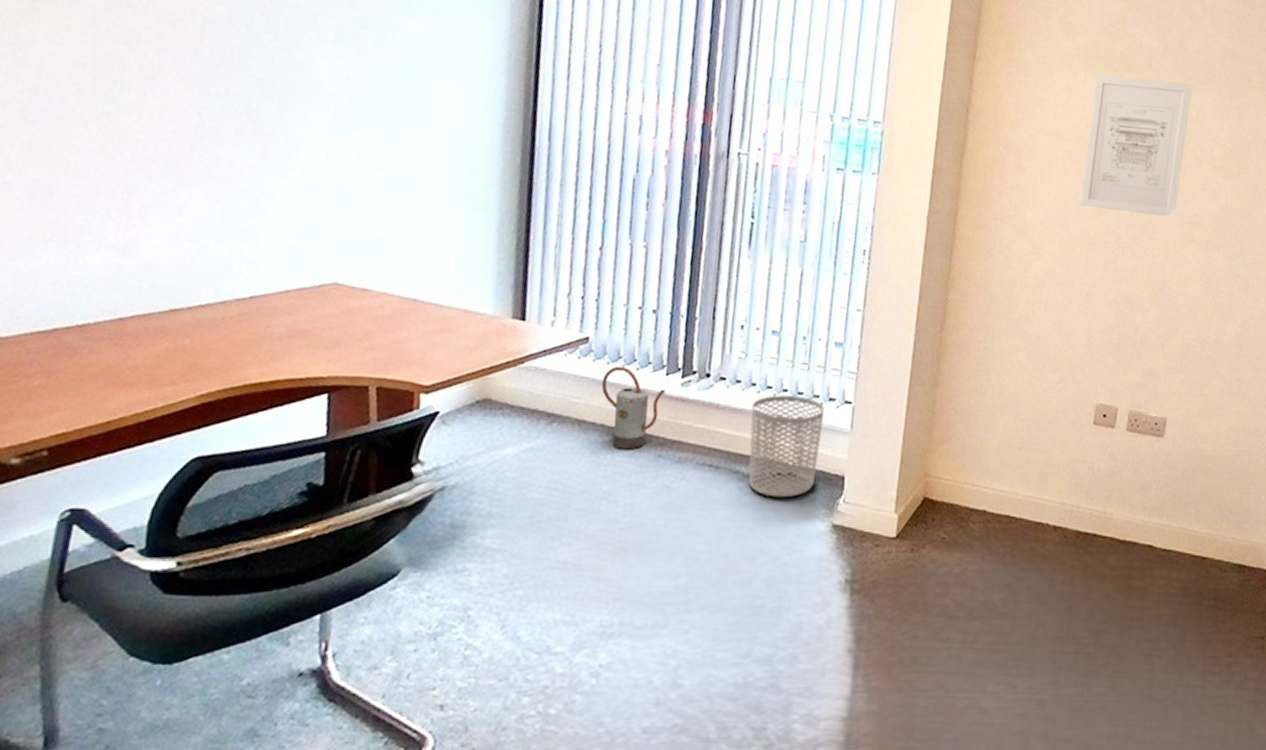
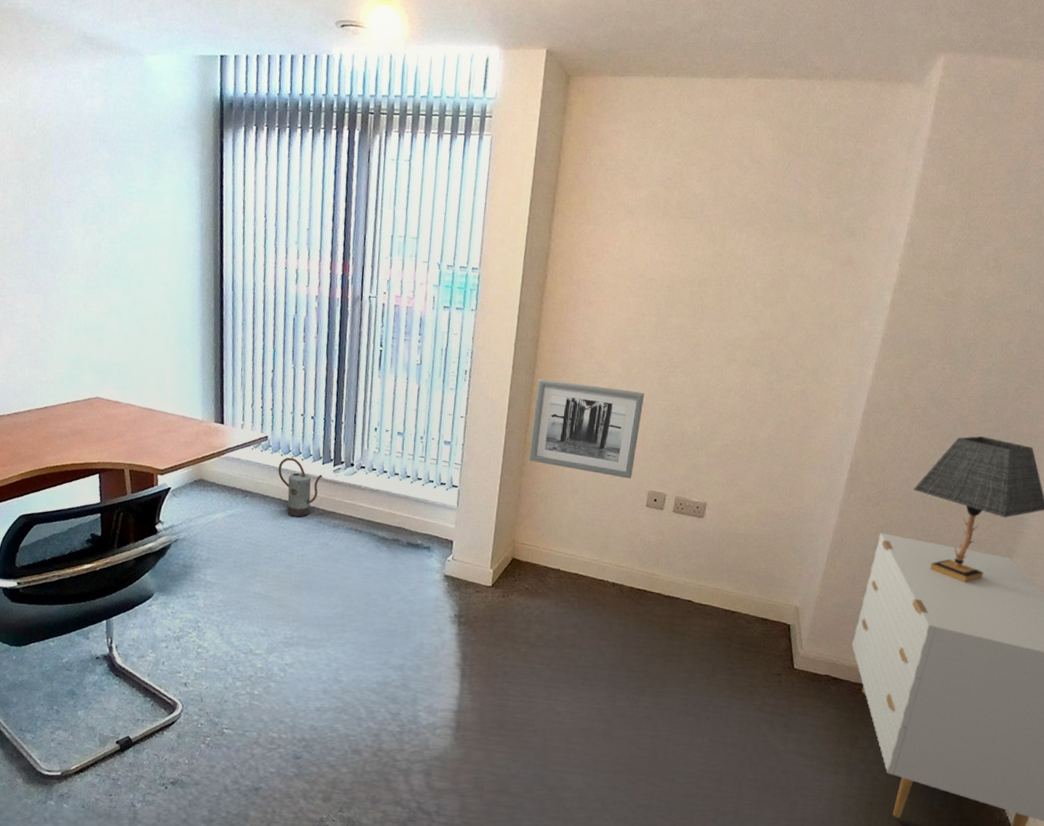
waste bin: present [748,395,825,498] -> none [383,480,438,555]
wall art: none [945,262,1088,389] -> present [529,379,644,479]
wall art: present [1080,74,1192,218] -> none [639,221,739,341]

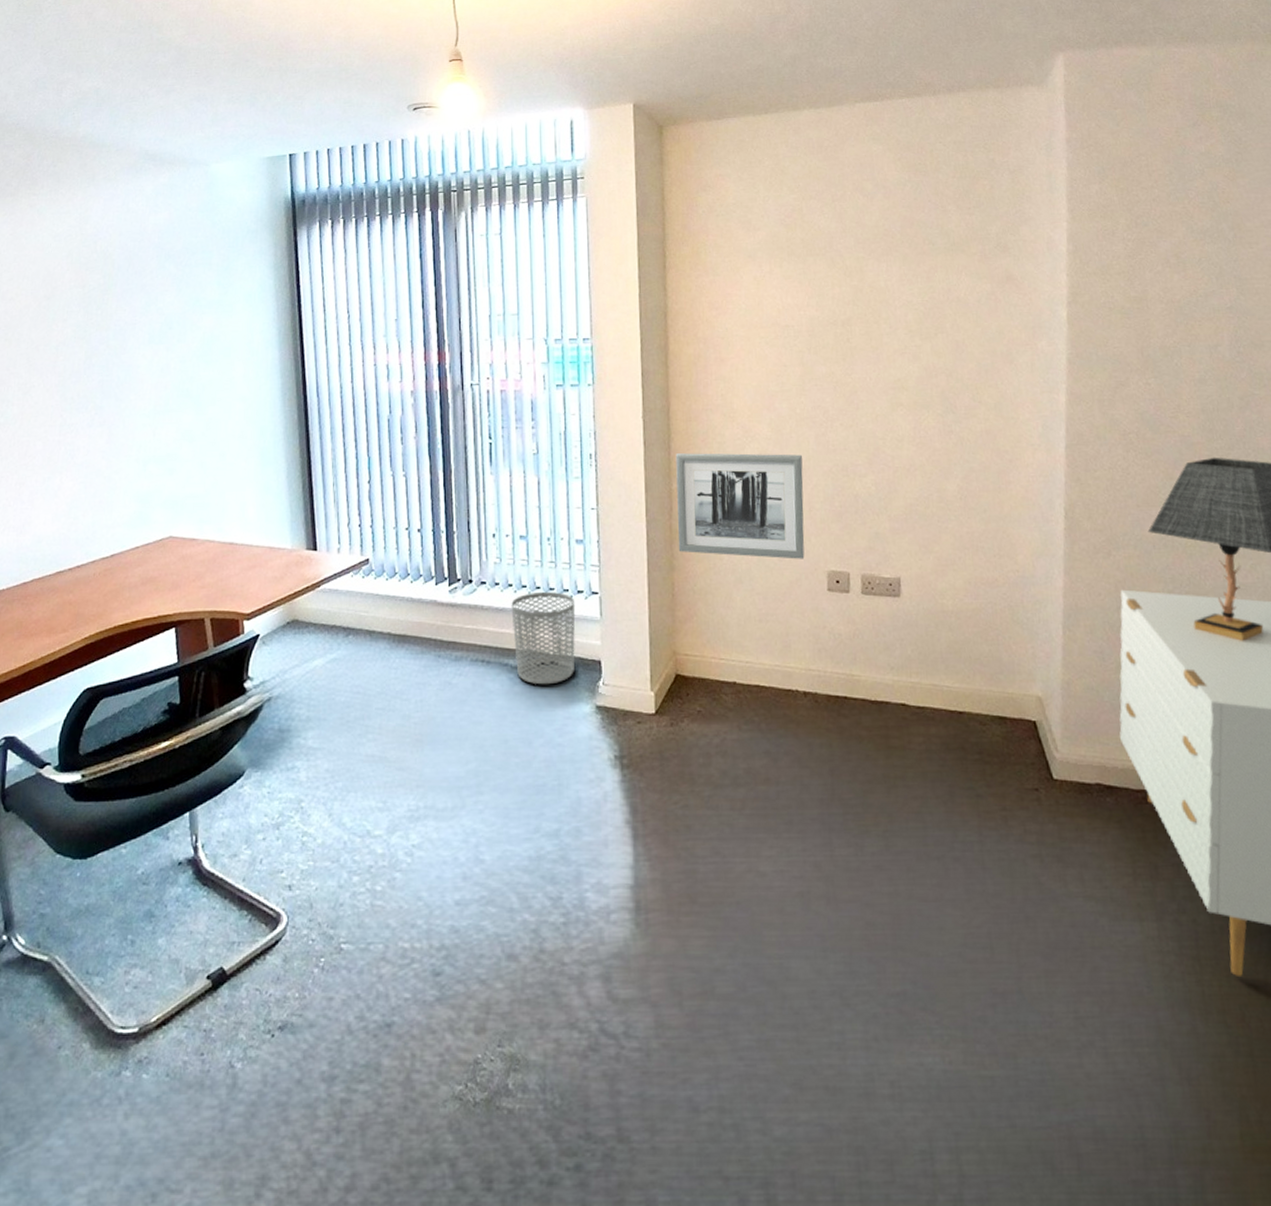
watering can: present [278,457,323,517] -> none [384,581,437,653]
waste bin: none [383,480,438,555] -> present [511,591,576,685]

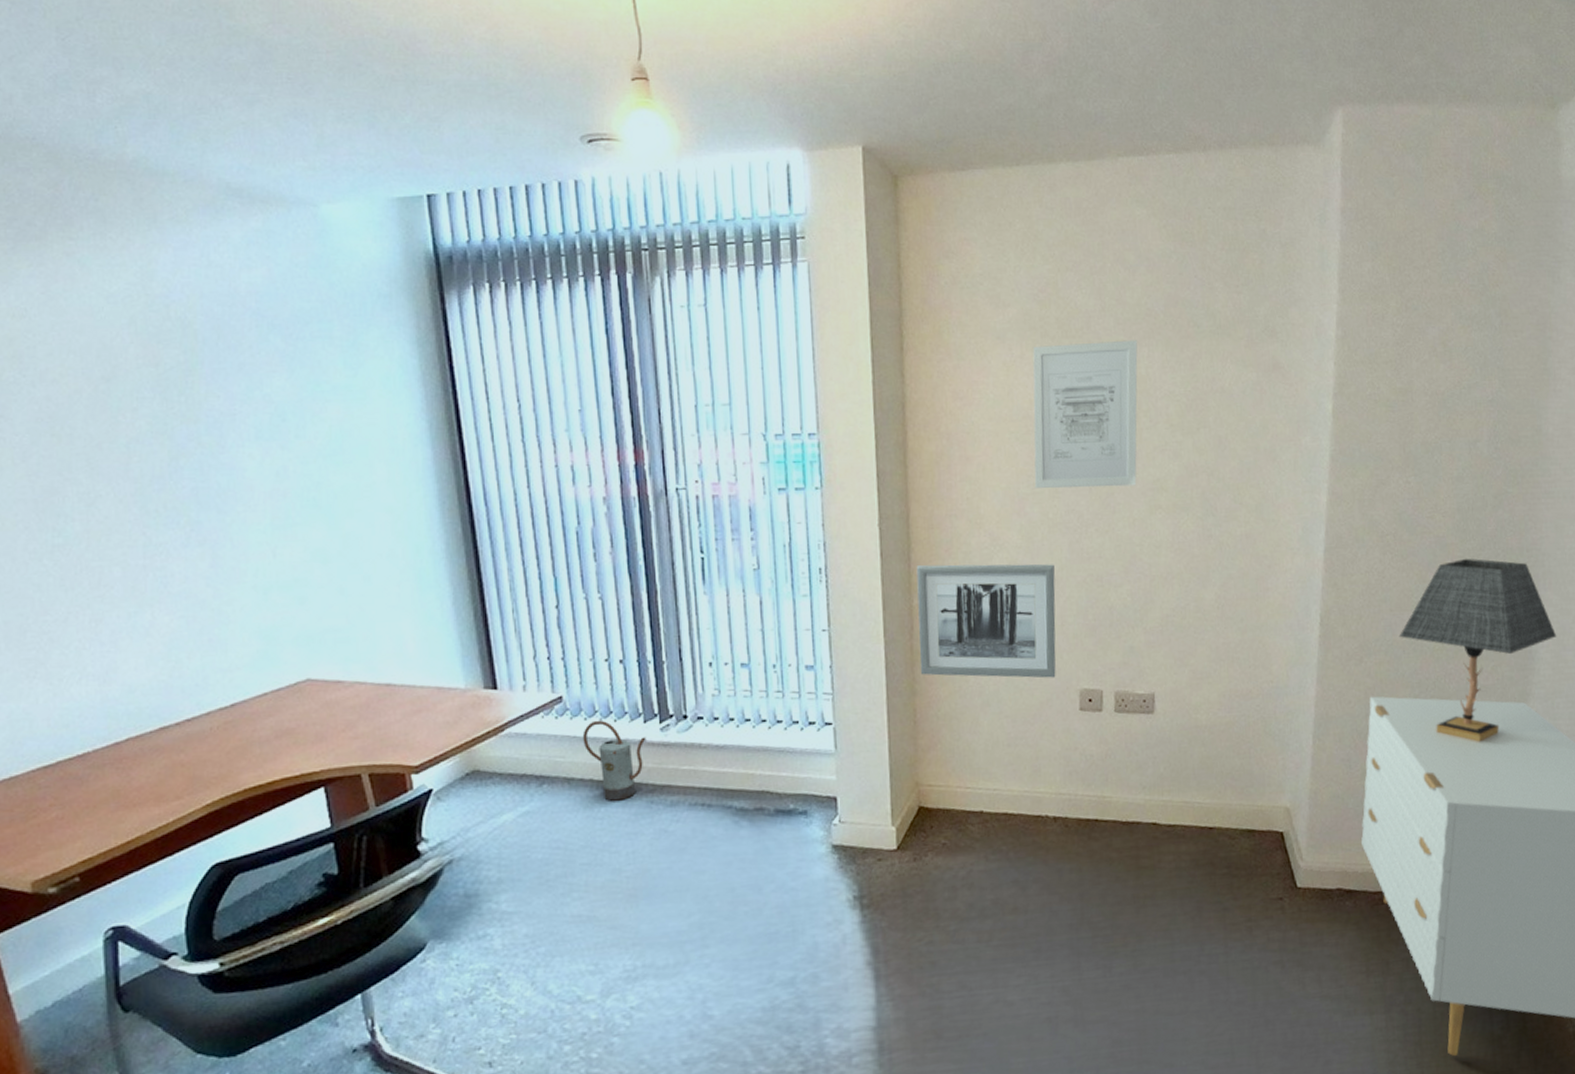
watering can: none [384,581,437,653] -> present [582,720,646,801]
waste bin: present [511,591,576,685] -> none [733,724,808,827]
wall art: none [780,257,879,387] -> present [1032,340,1138,489]

